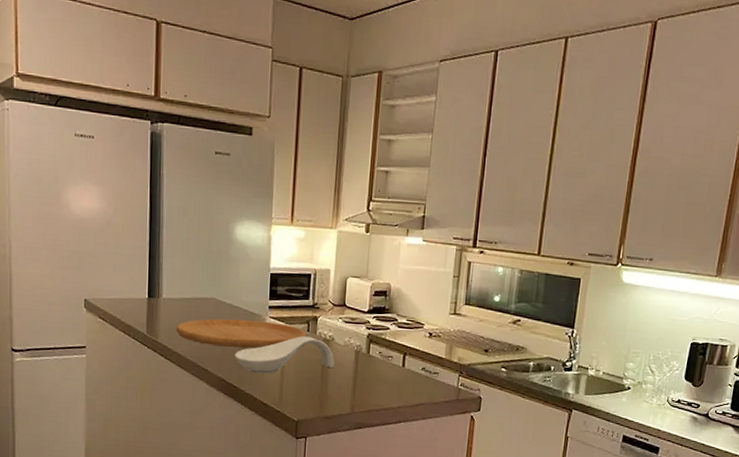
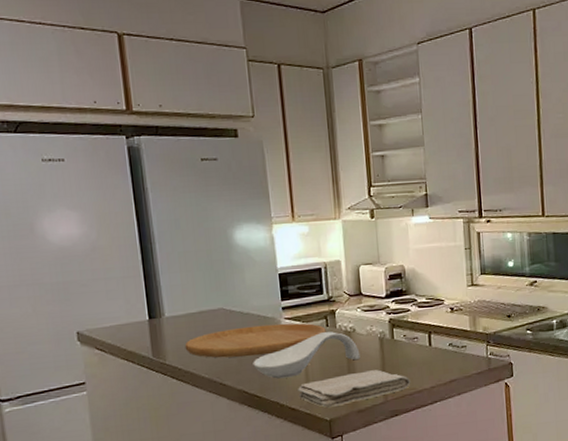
washcloth: none [272,380,379,410] -> present [298,370,411,408]

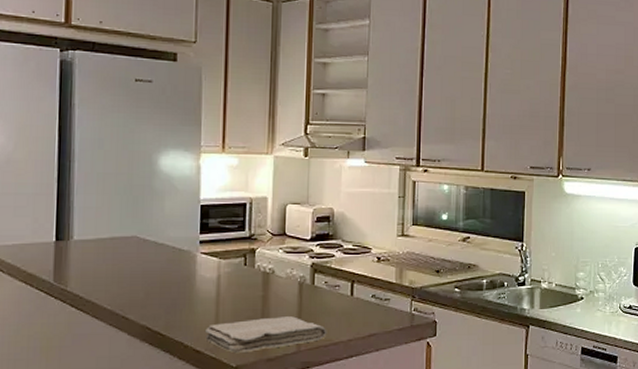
cutting board: present [184,323,326,358] -> none [90,258,244,291]
spoon rest: present [253,332,361,379] -> none [160,271,277,317]

